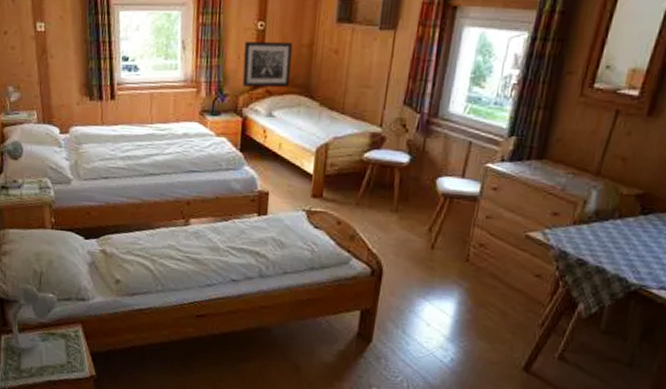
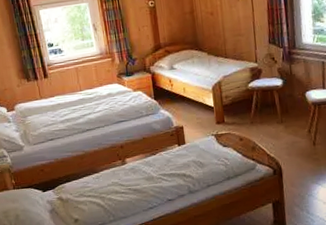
wall art: present [242,40,293,88] -> none [142,12,182,51]

